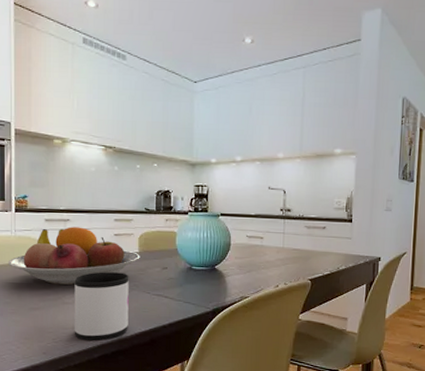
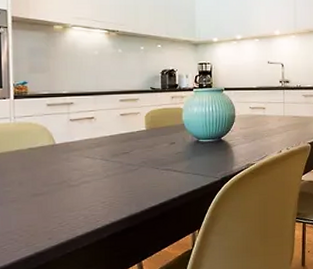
fruit bowl: present [8,227,140,285] -> none [7,109,147,168]
mug: present [74,272,129,341] -> none [80,151,138,222]

